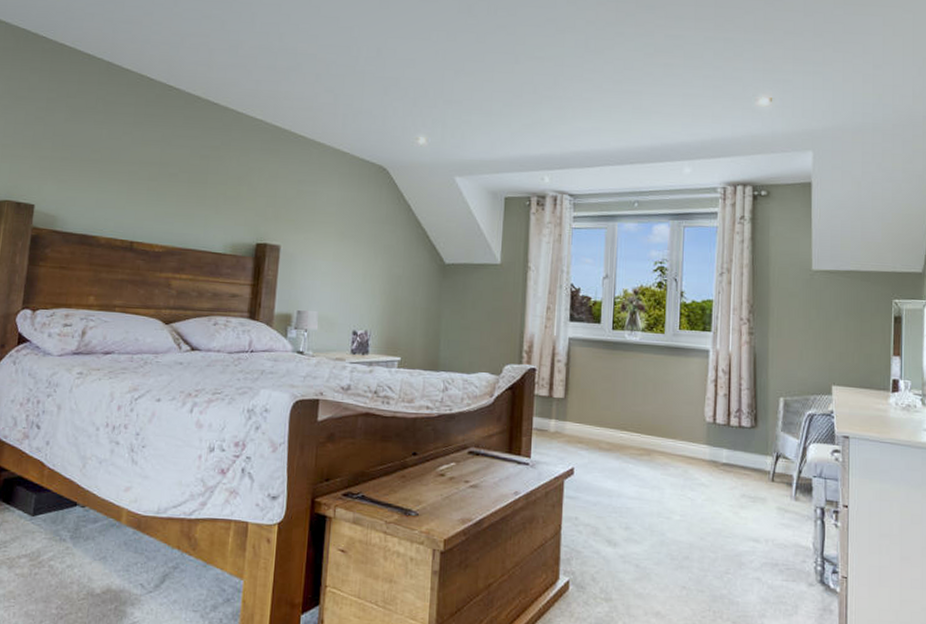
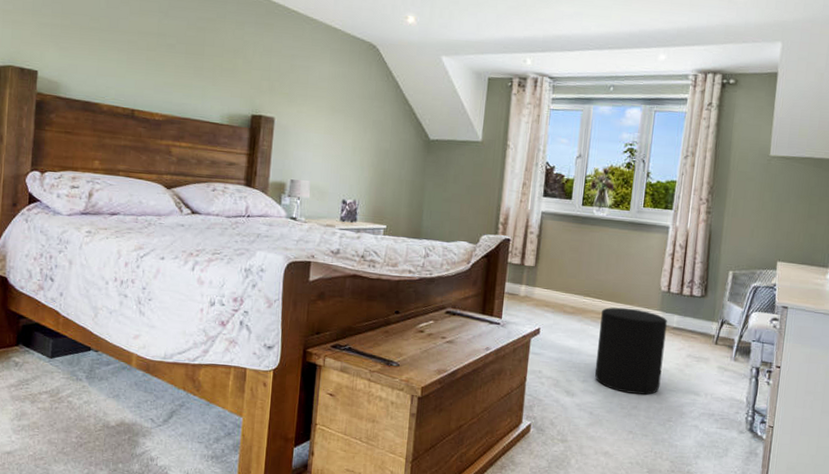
stool: none [638,441,715,543] -> present [594,307,667,395]

